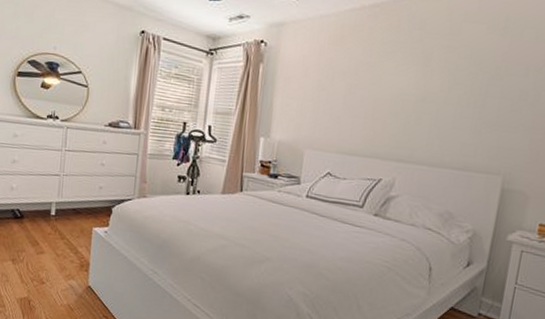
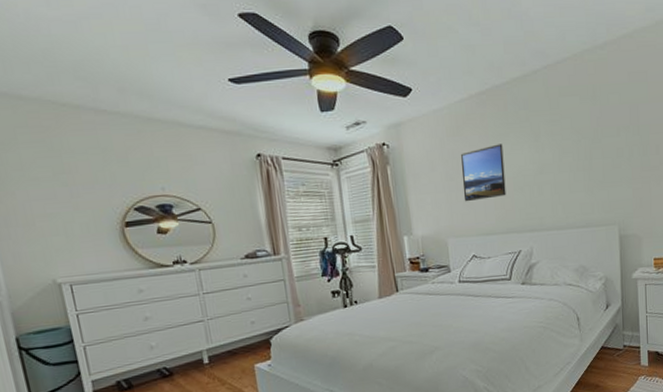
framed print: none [331,61,387,118] -> present [460,143,506,202]

